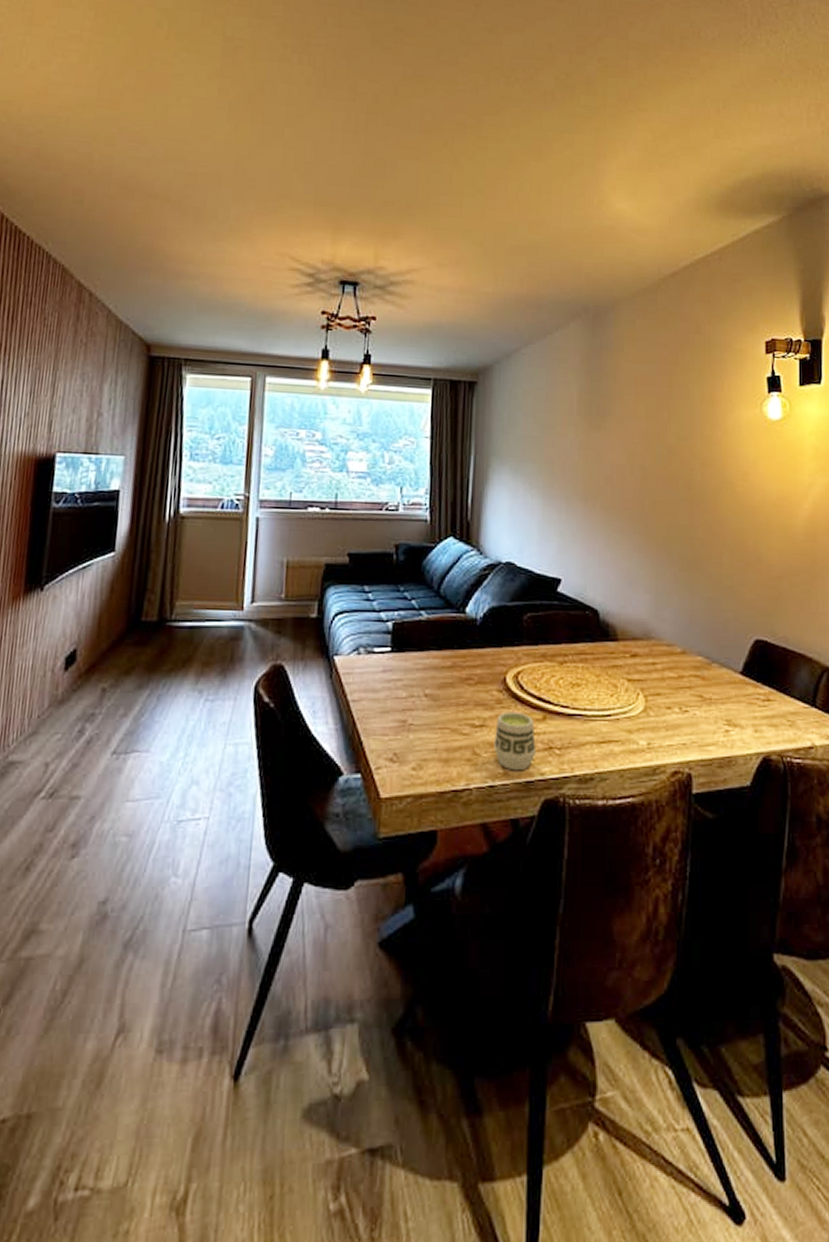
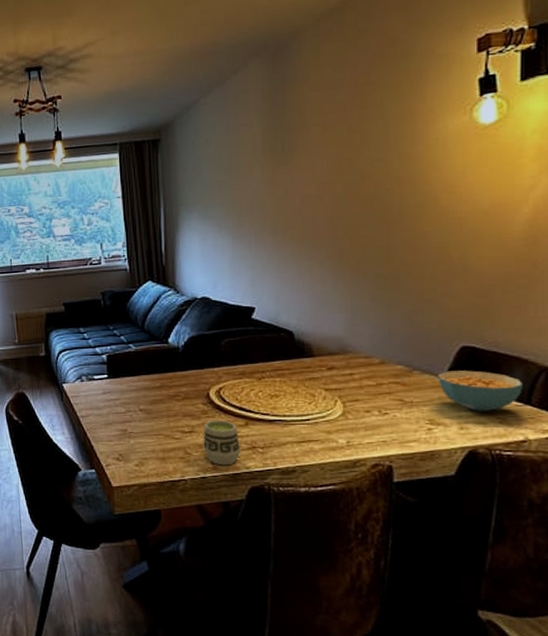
cereal bowl: none [734,665,809,712] -> present [438,370,523,411]

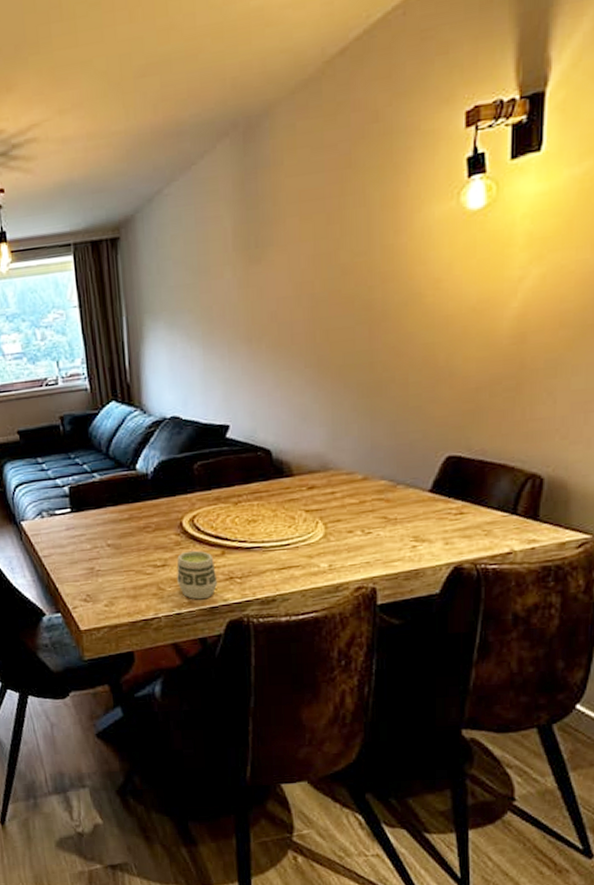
cereal bowl: present [438,370,523,411] -> none [422,481,509,525]

